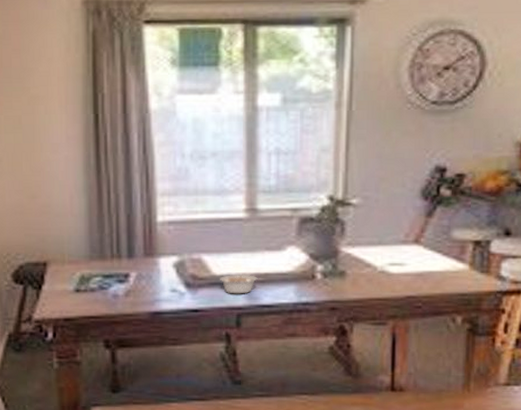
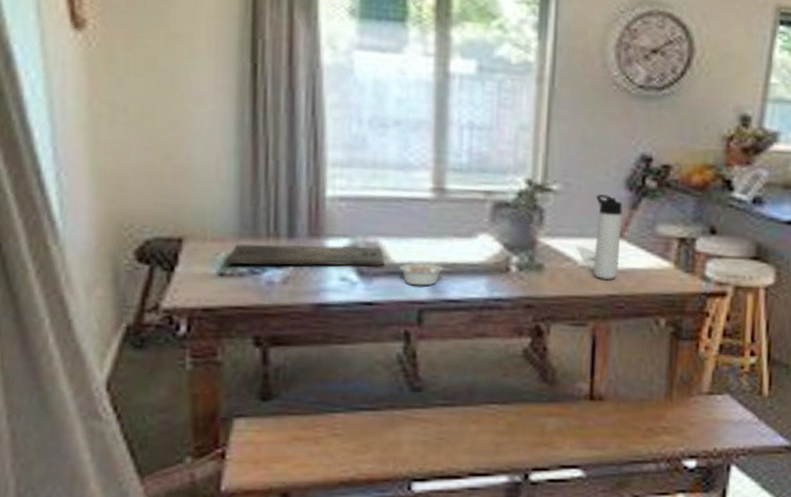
cutting board: none [80,262,207,282] -> present [226,243,385,267]
thermos bottle: none [392,205,419,283] -> present [593,194,624,281]

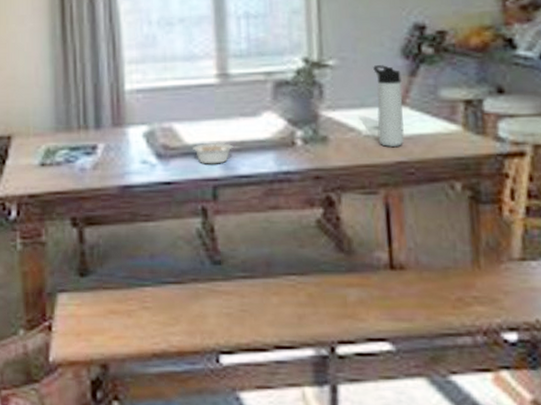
cutting board: present [226,243,385,267] -> none [46,131,179,156]

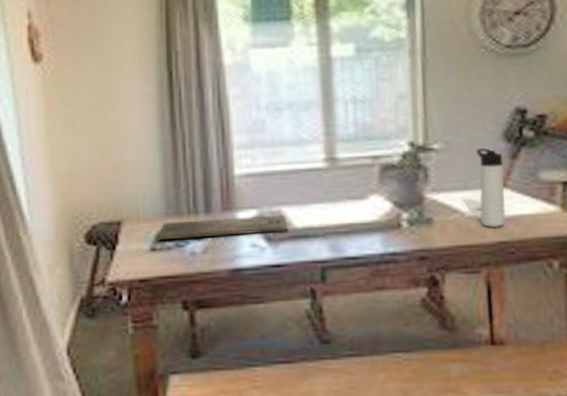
cutting board: none [46,131,179,156] -> present [156,214,288,241]
legume: present [193,142,237,165] -> none [301,225,345,247]

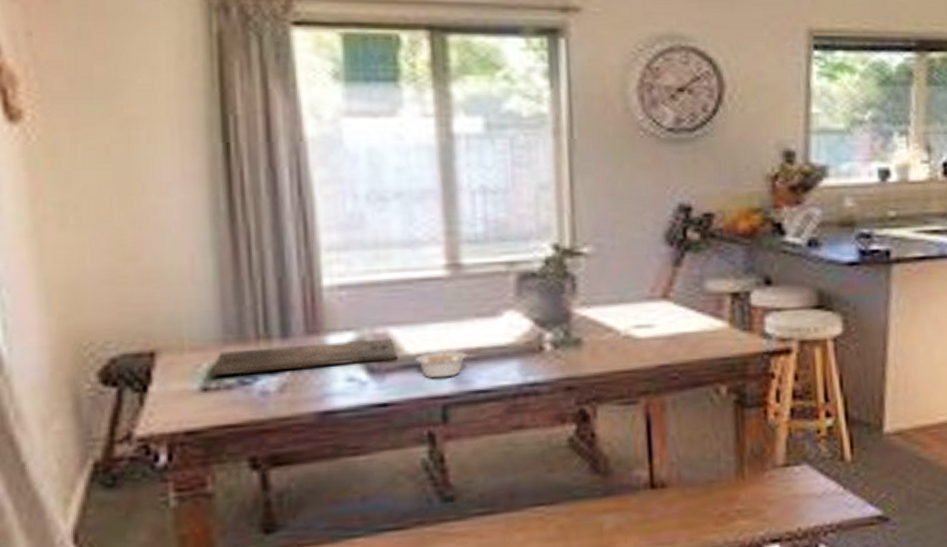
legume: none [301,225,345,247] -> present [416,350,473,379]
thermos bottle: present [476,148,506,228] -> none [634,253,668,349]

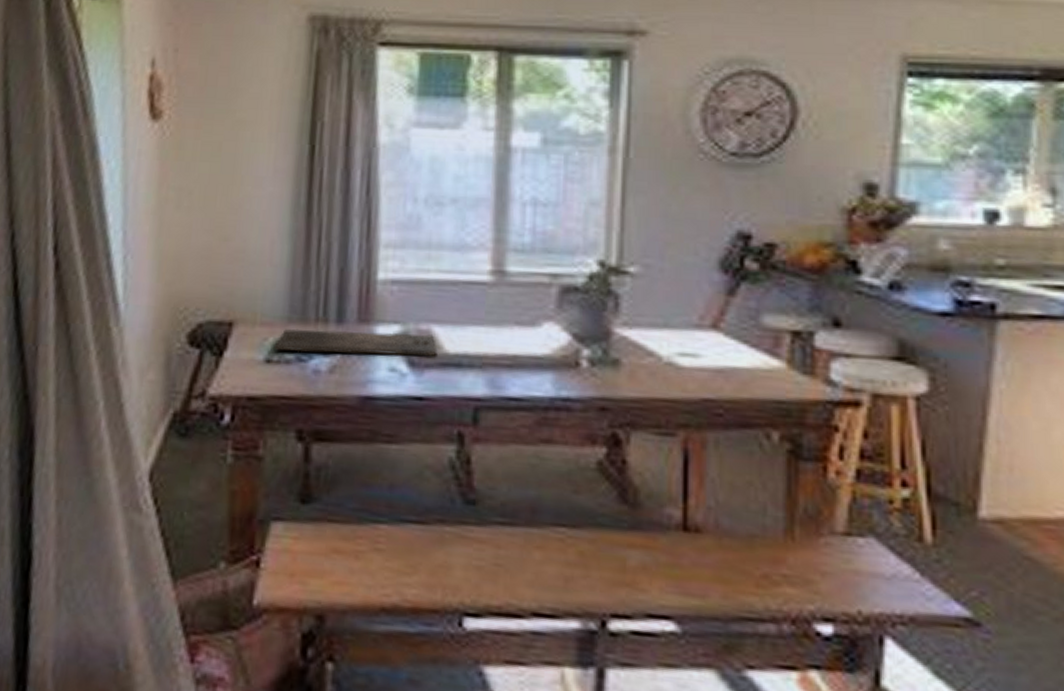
legume: present [416,350,473,379] -> none [454,354,508,381]

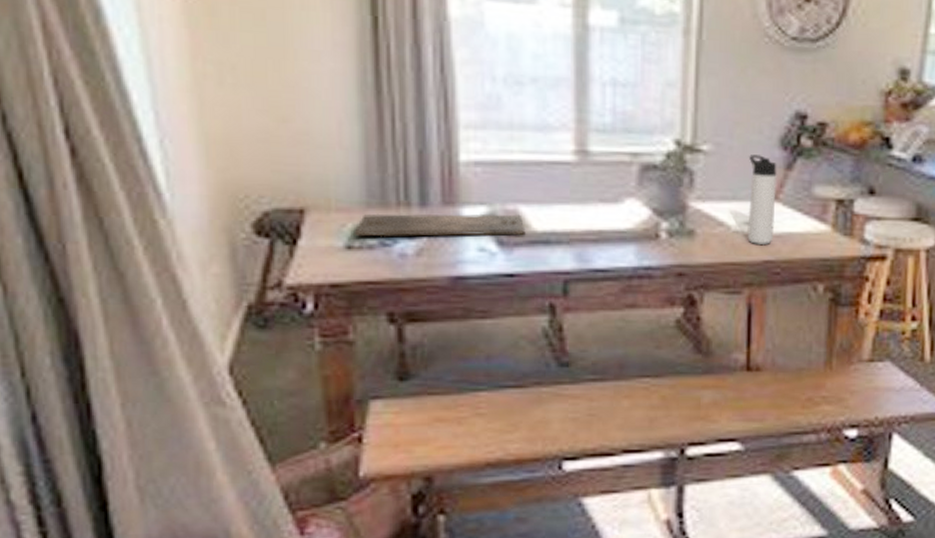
thermos bottle: none [682,278,718,381] -> present [747,155,778,246]

